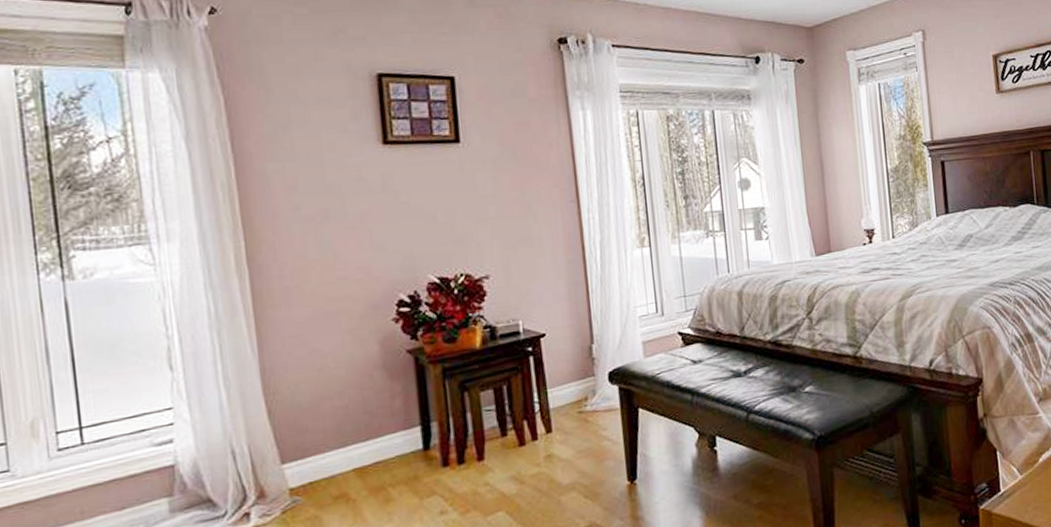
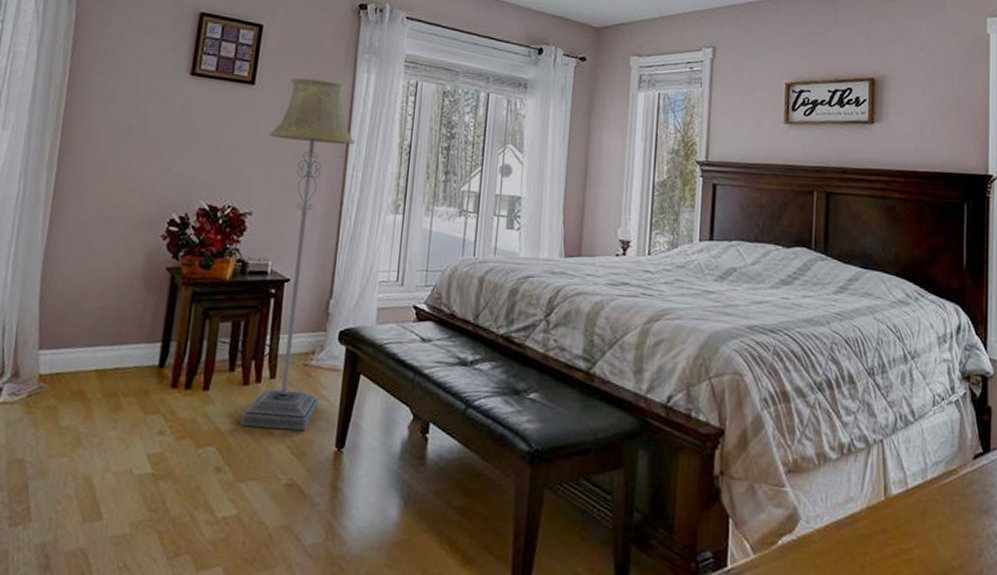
floor lamp: none [488,125,603,484] -> present [240,78,356,431]

